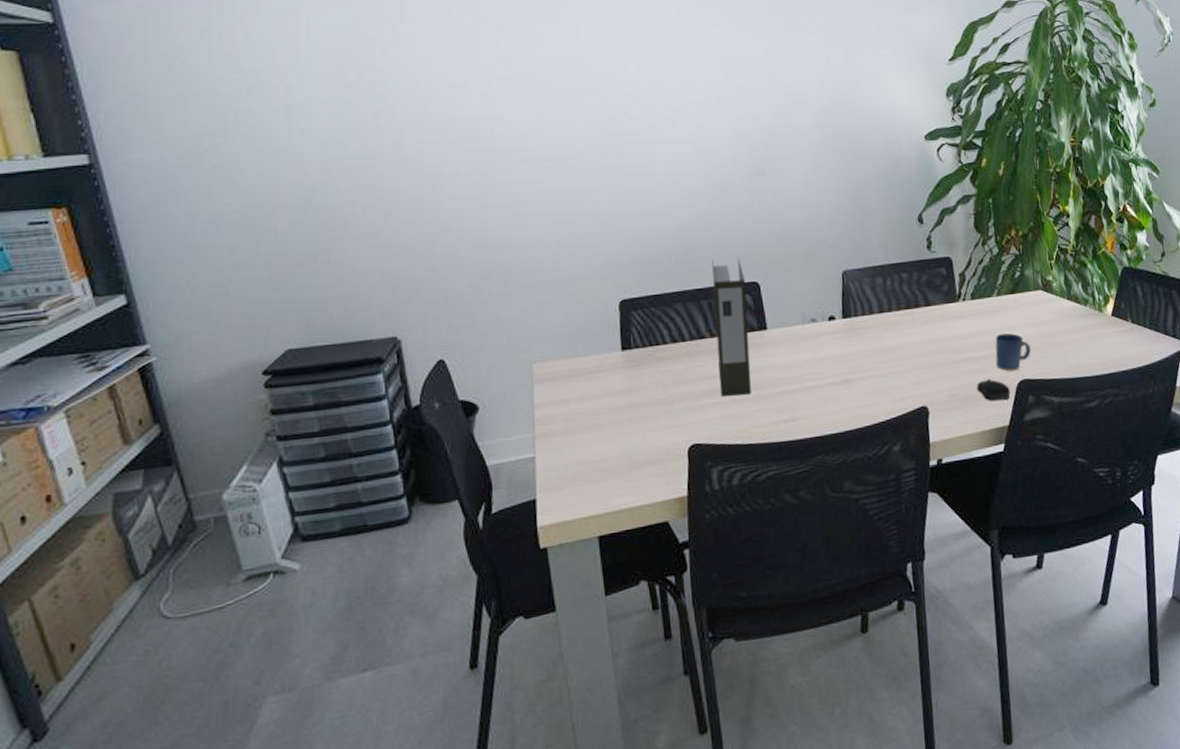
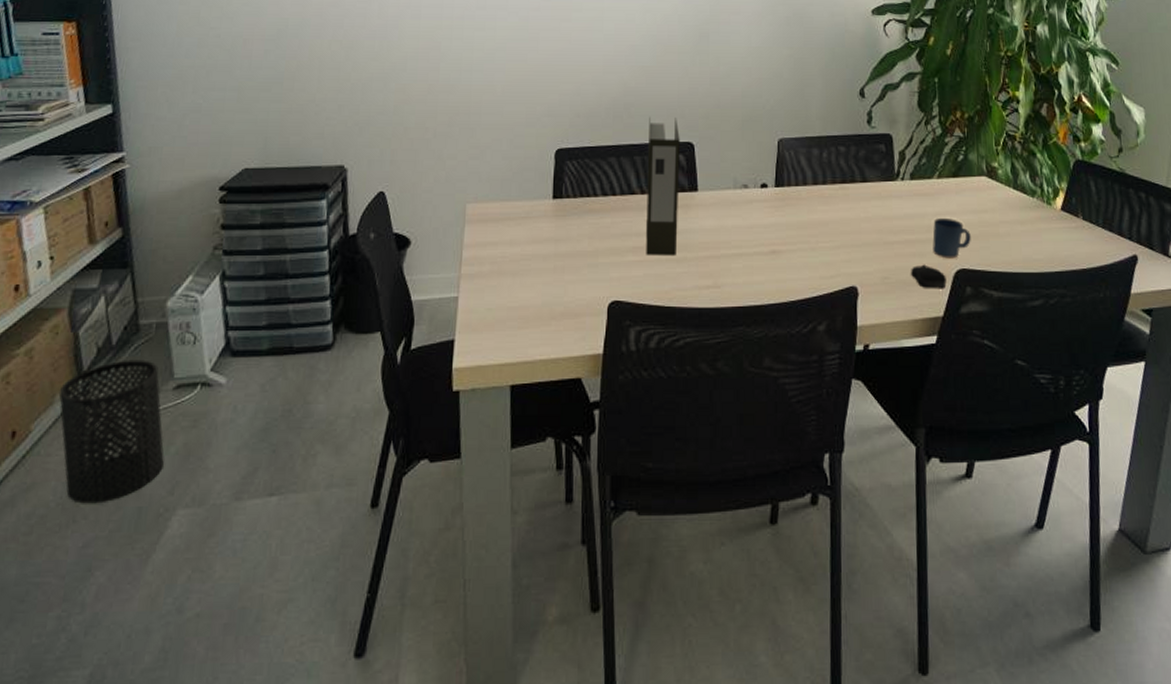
trash can: none [116,556,245,706] -> present [58,359,164,504]

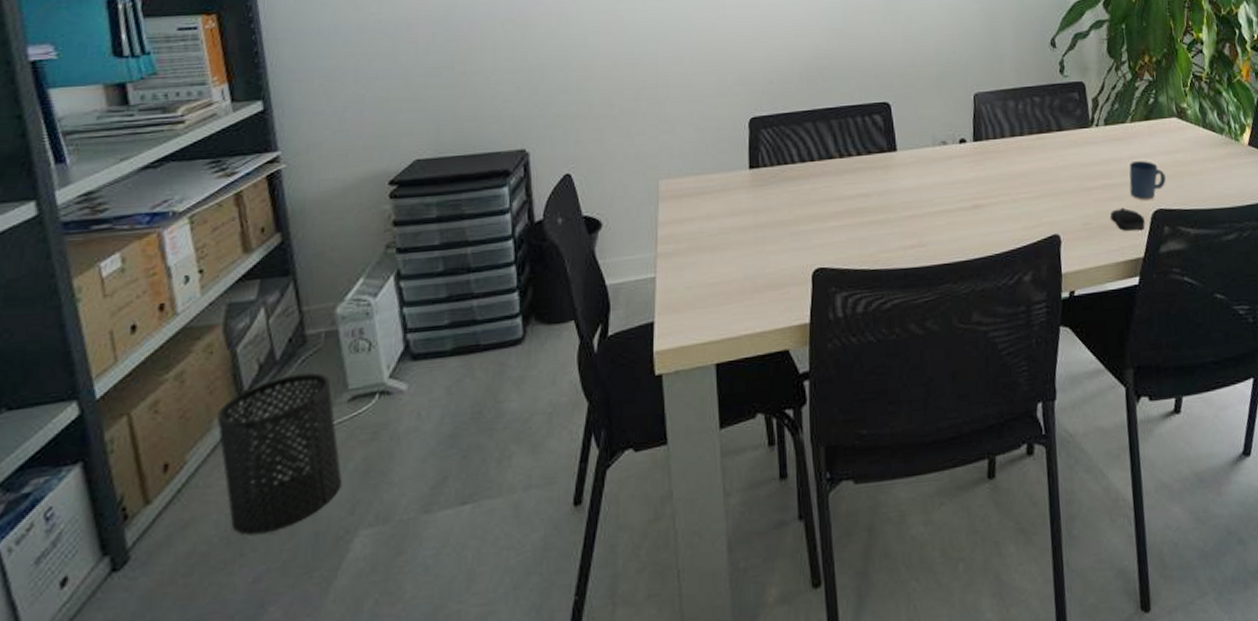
binder: present [646,116,680,256] -> none [843,78,879,219]

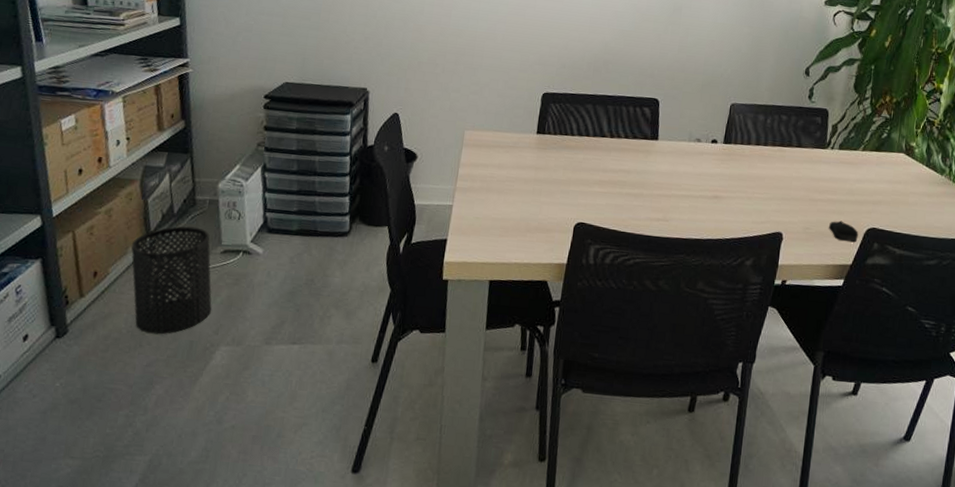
mug: present [1129,160,1166,200] -> none [850,183,884,219]

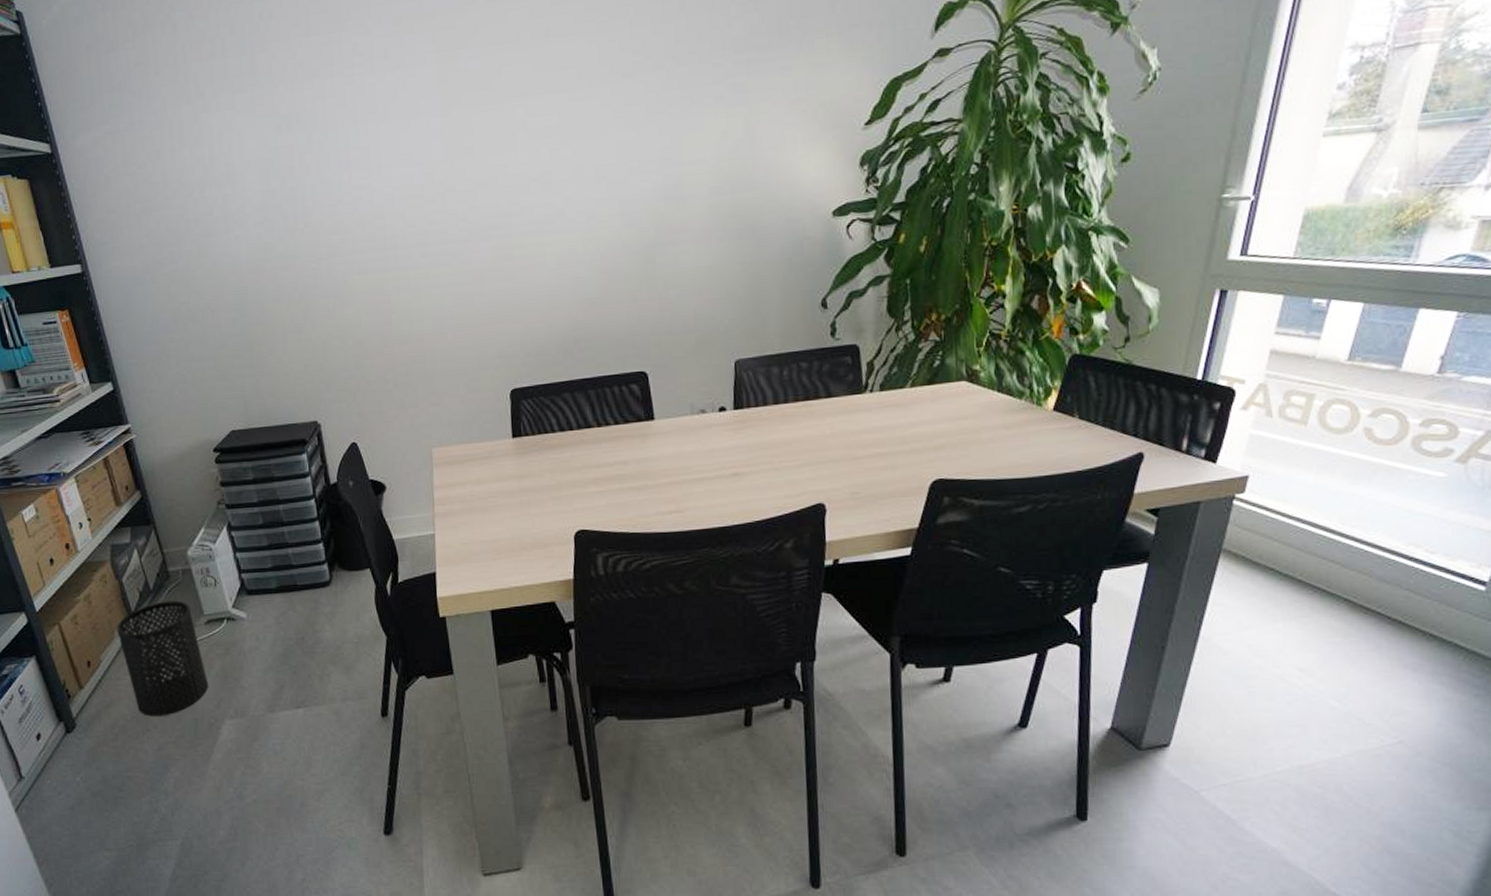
computer mouse: present [829,220,858,243] -> none [882,477,922,501]

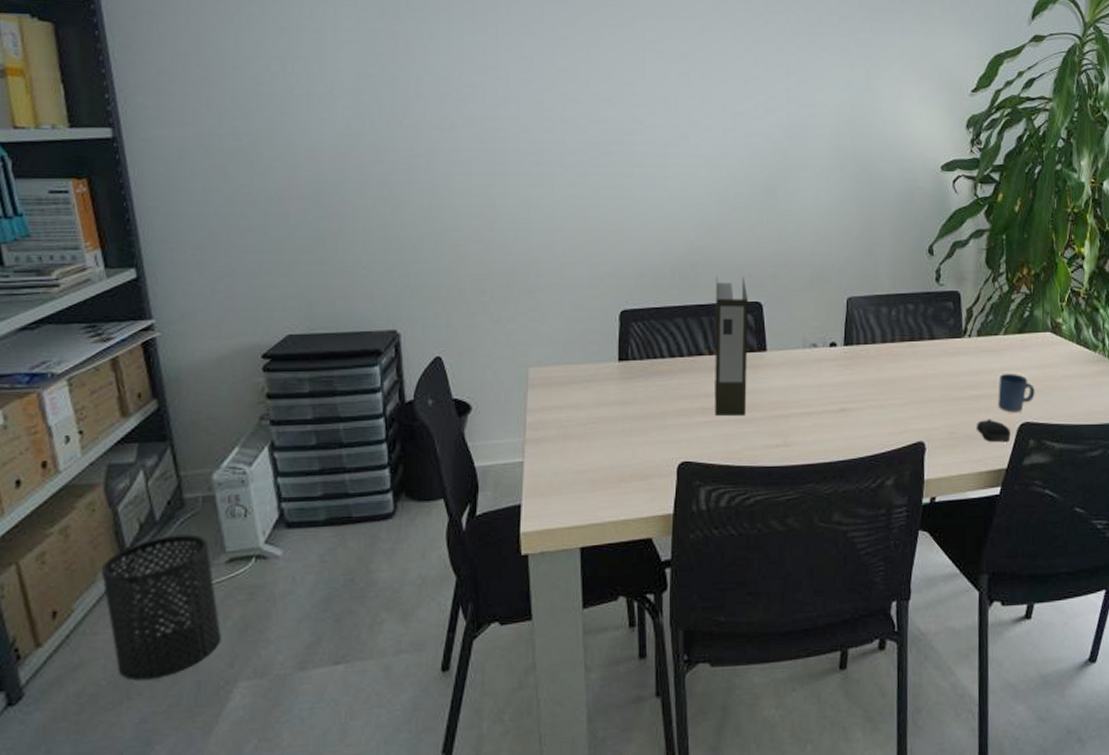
binder: none [600,348,637,486] -> present [715,276,748,417]
computer mouse: none [882,477,922,501] -> present [977,419,1011,443]
mug: none [905,427,949,470] -> present [998,373,1035,413]

